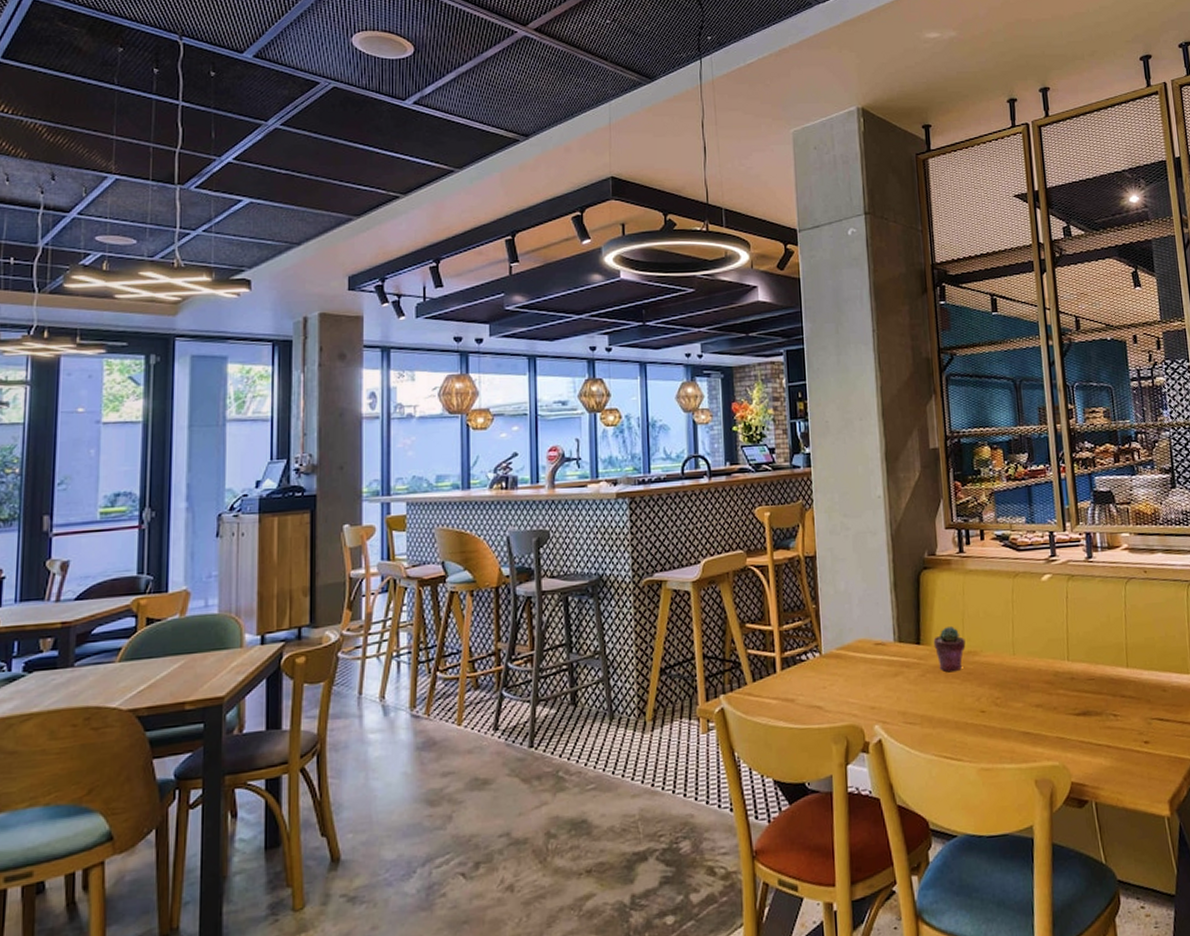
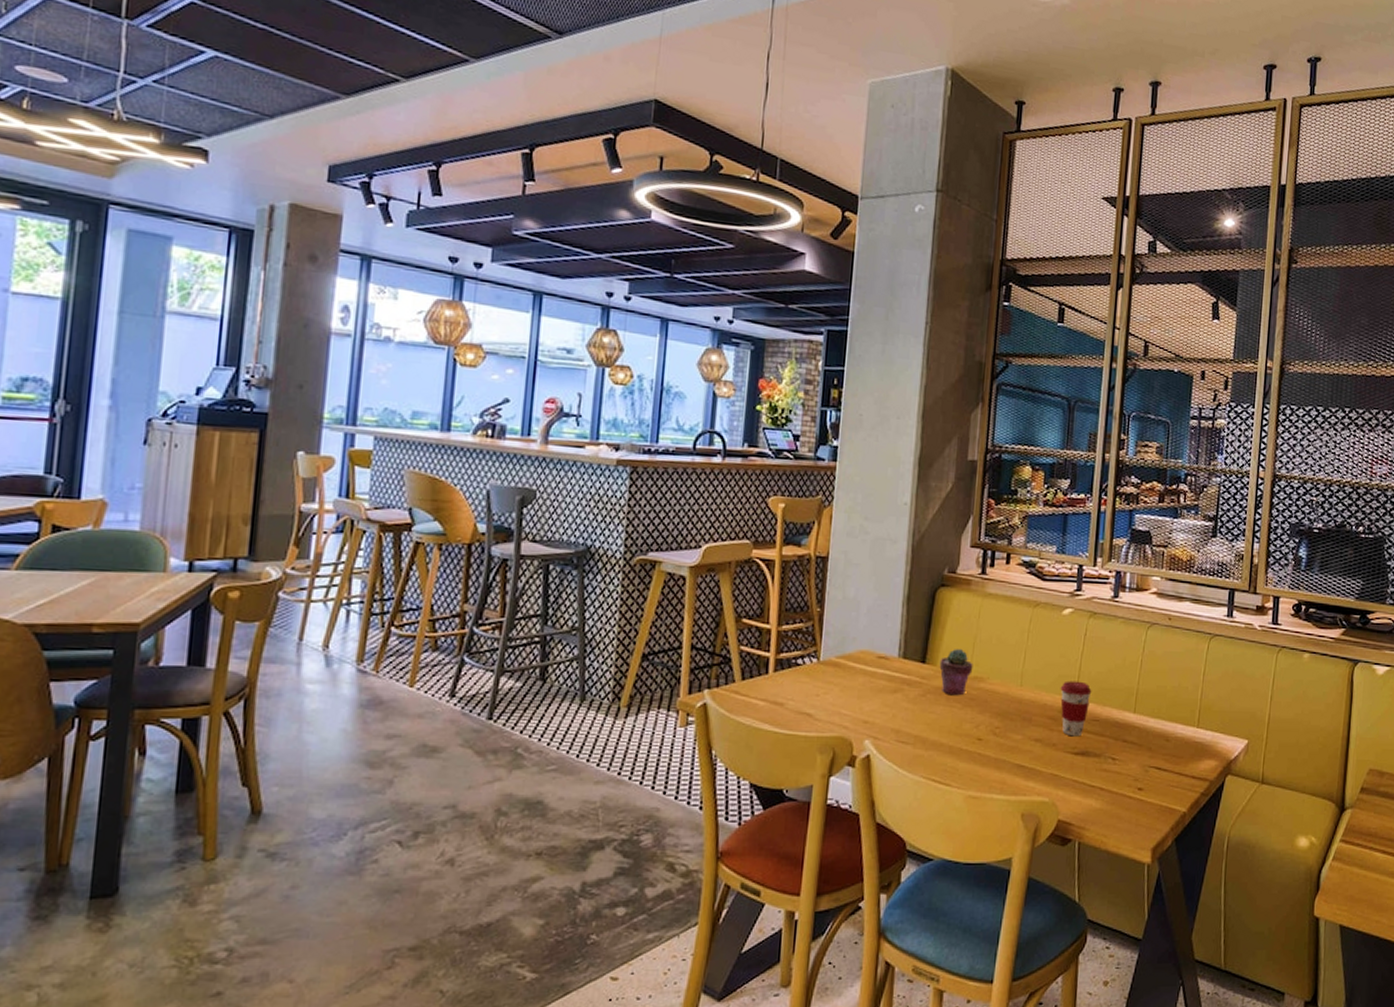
coffee cup: none [1051,643,1083,698] -> present [1060,680,1092,737]

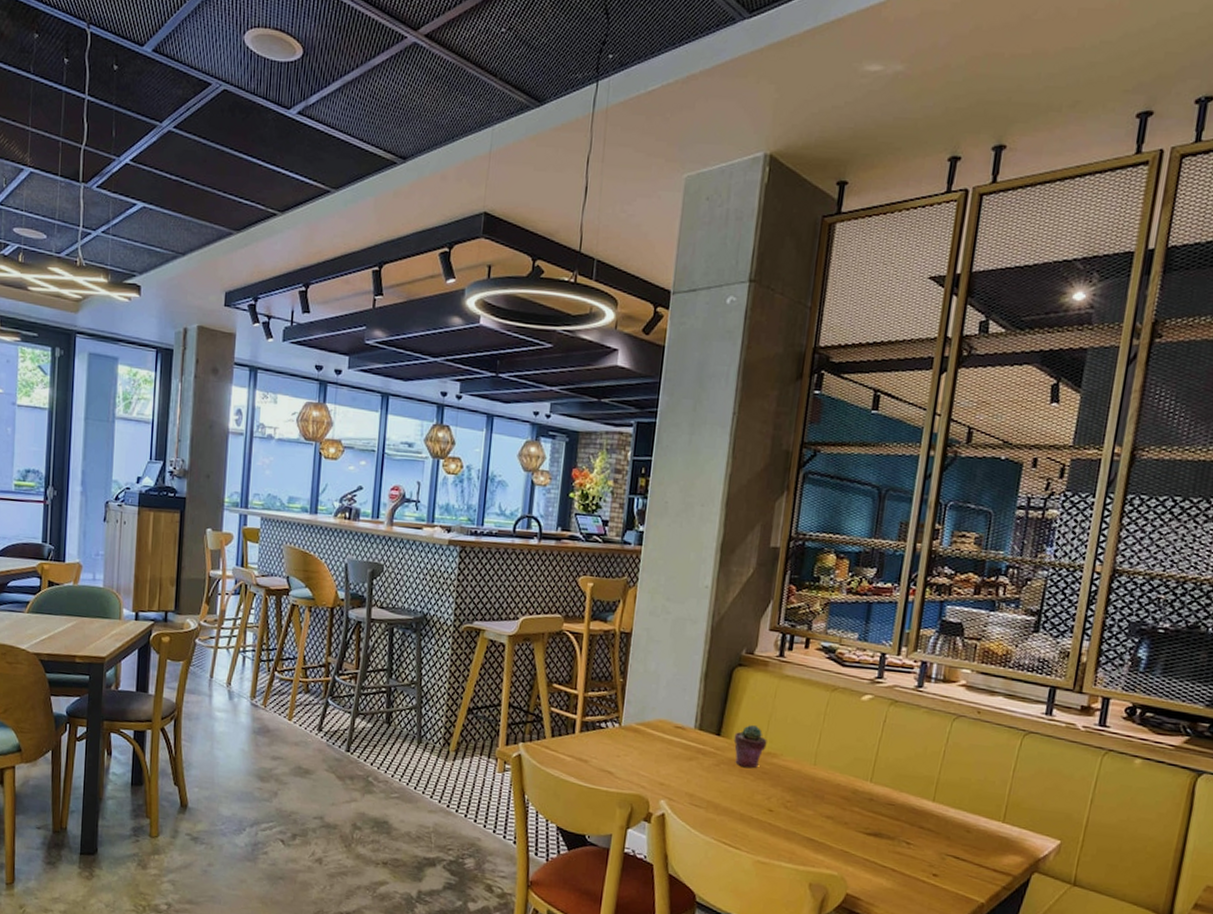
coffee cup: present [1060,680,1092,737] -> none [854,764,889,818]

